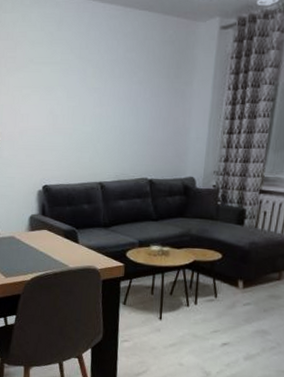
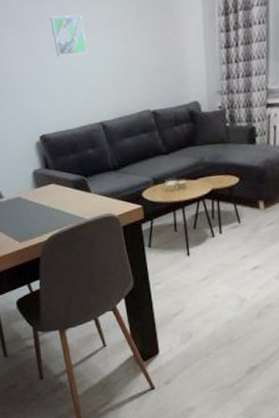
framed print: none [72,85,101,121] -> present [50,15,88,56]

